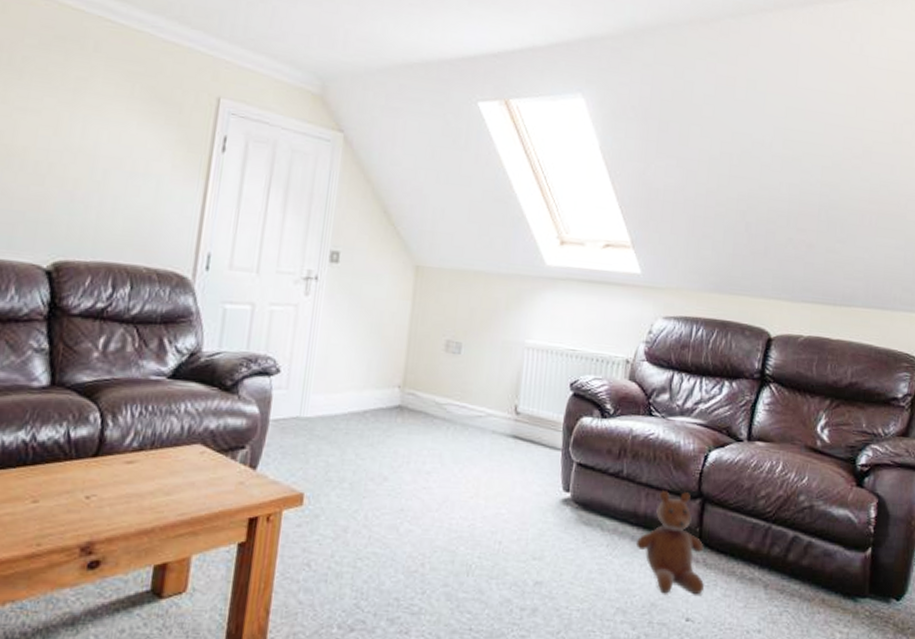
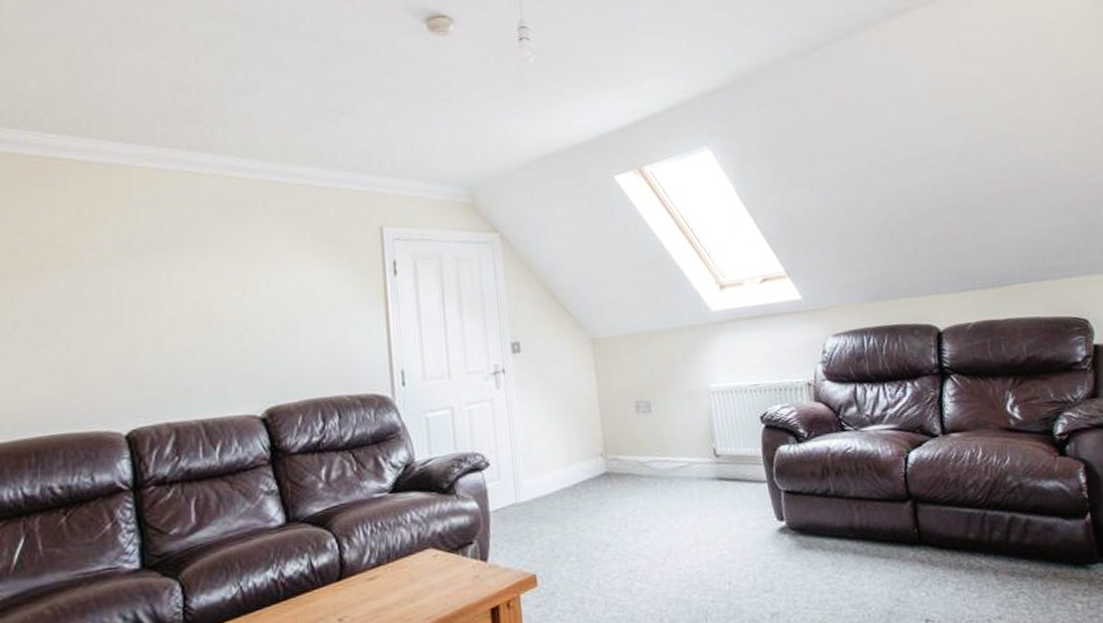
teddy bear: present [635,491,705,594] -> none [859,496,936,599]

